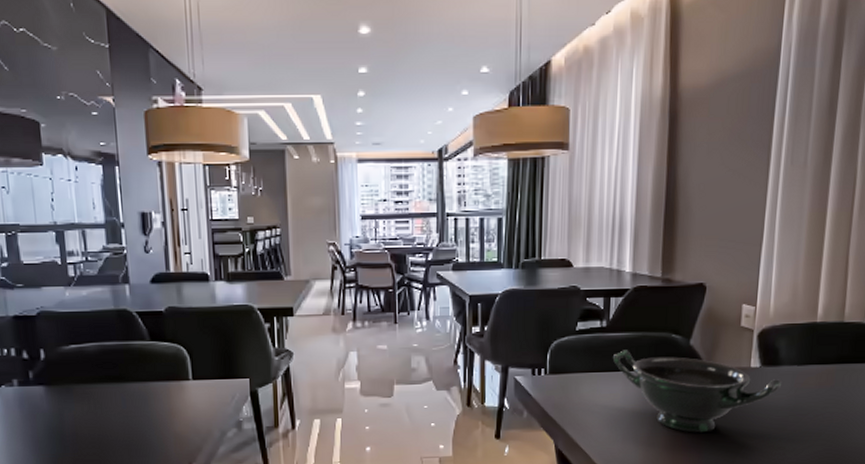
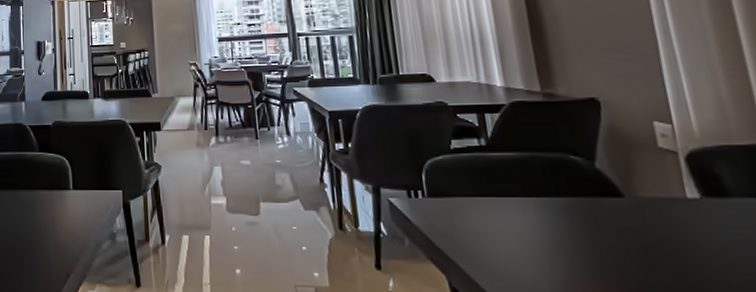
bowl: present [612,350,781,433] -> none [500,172,739,280]

